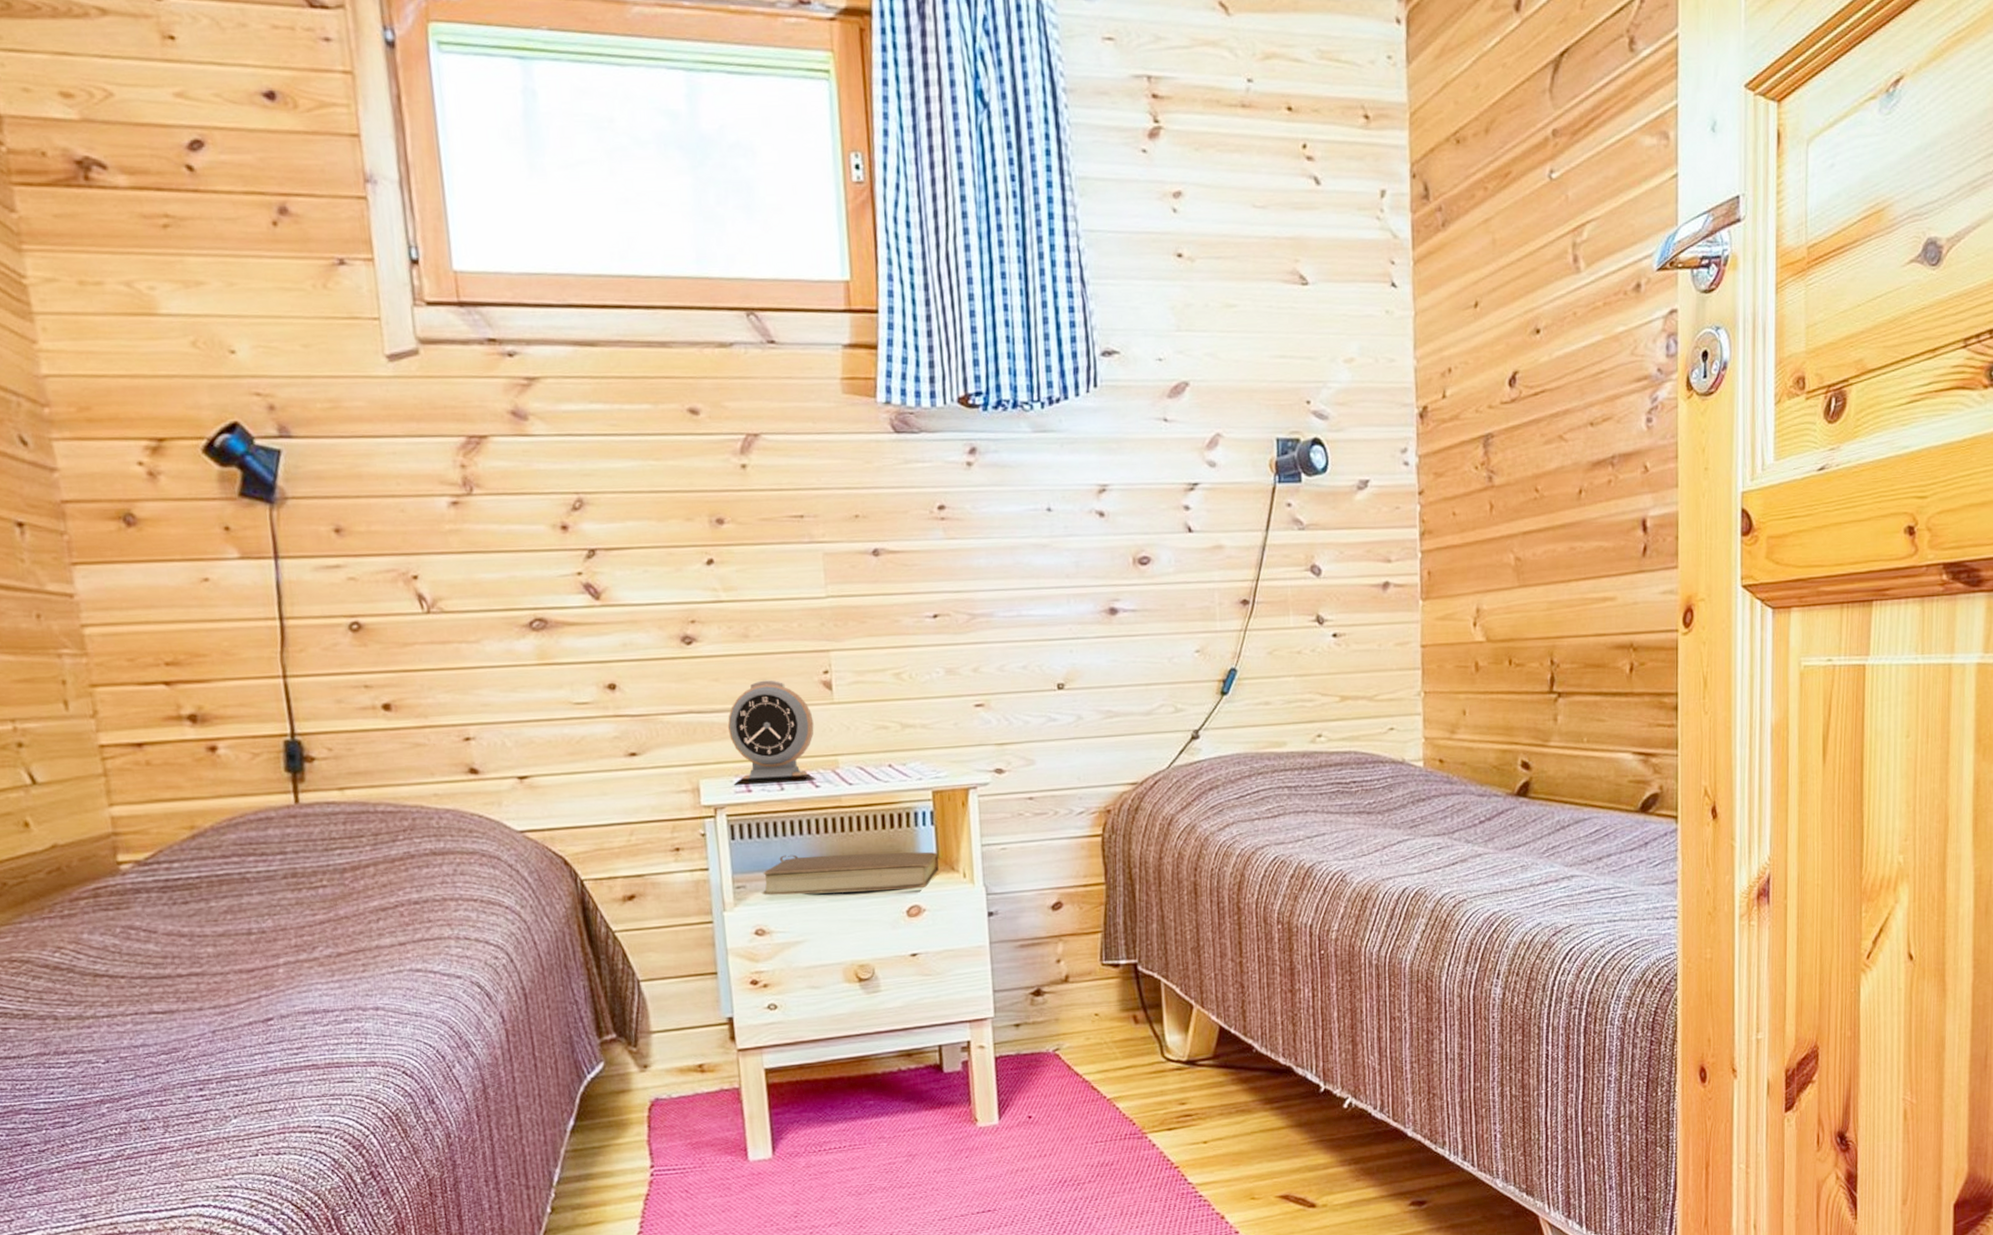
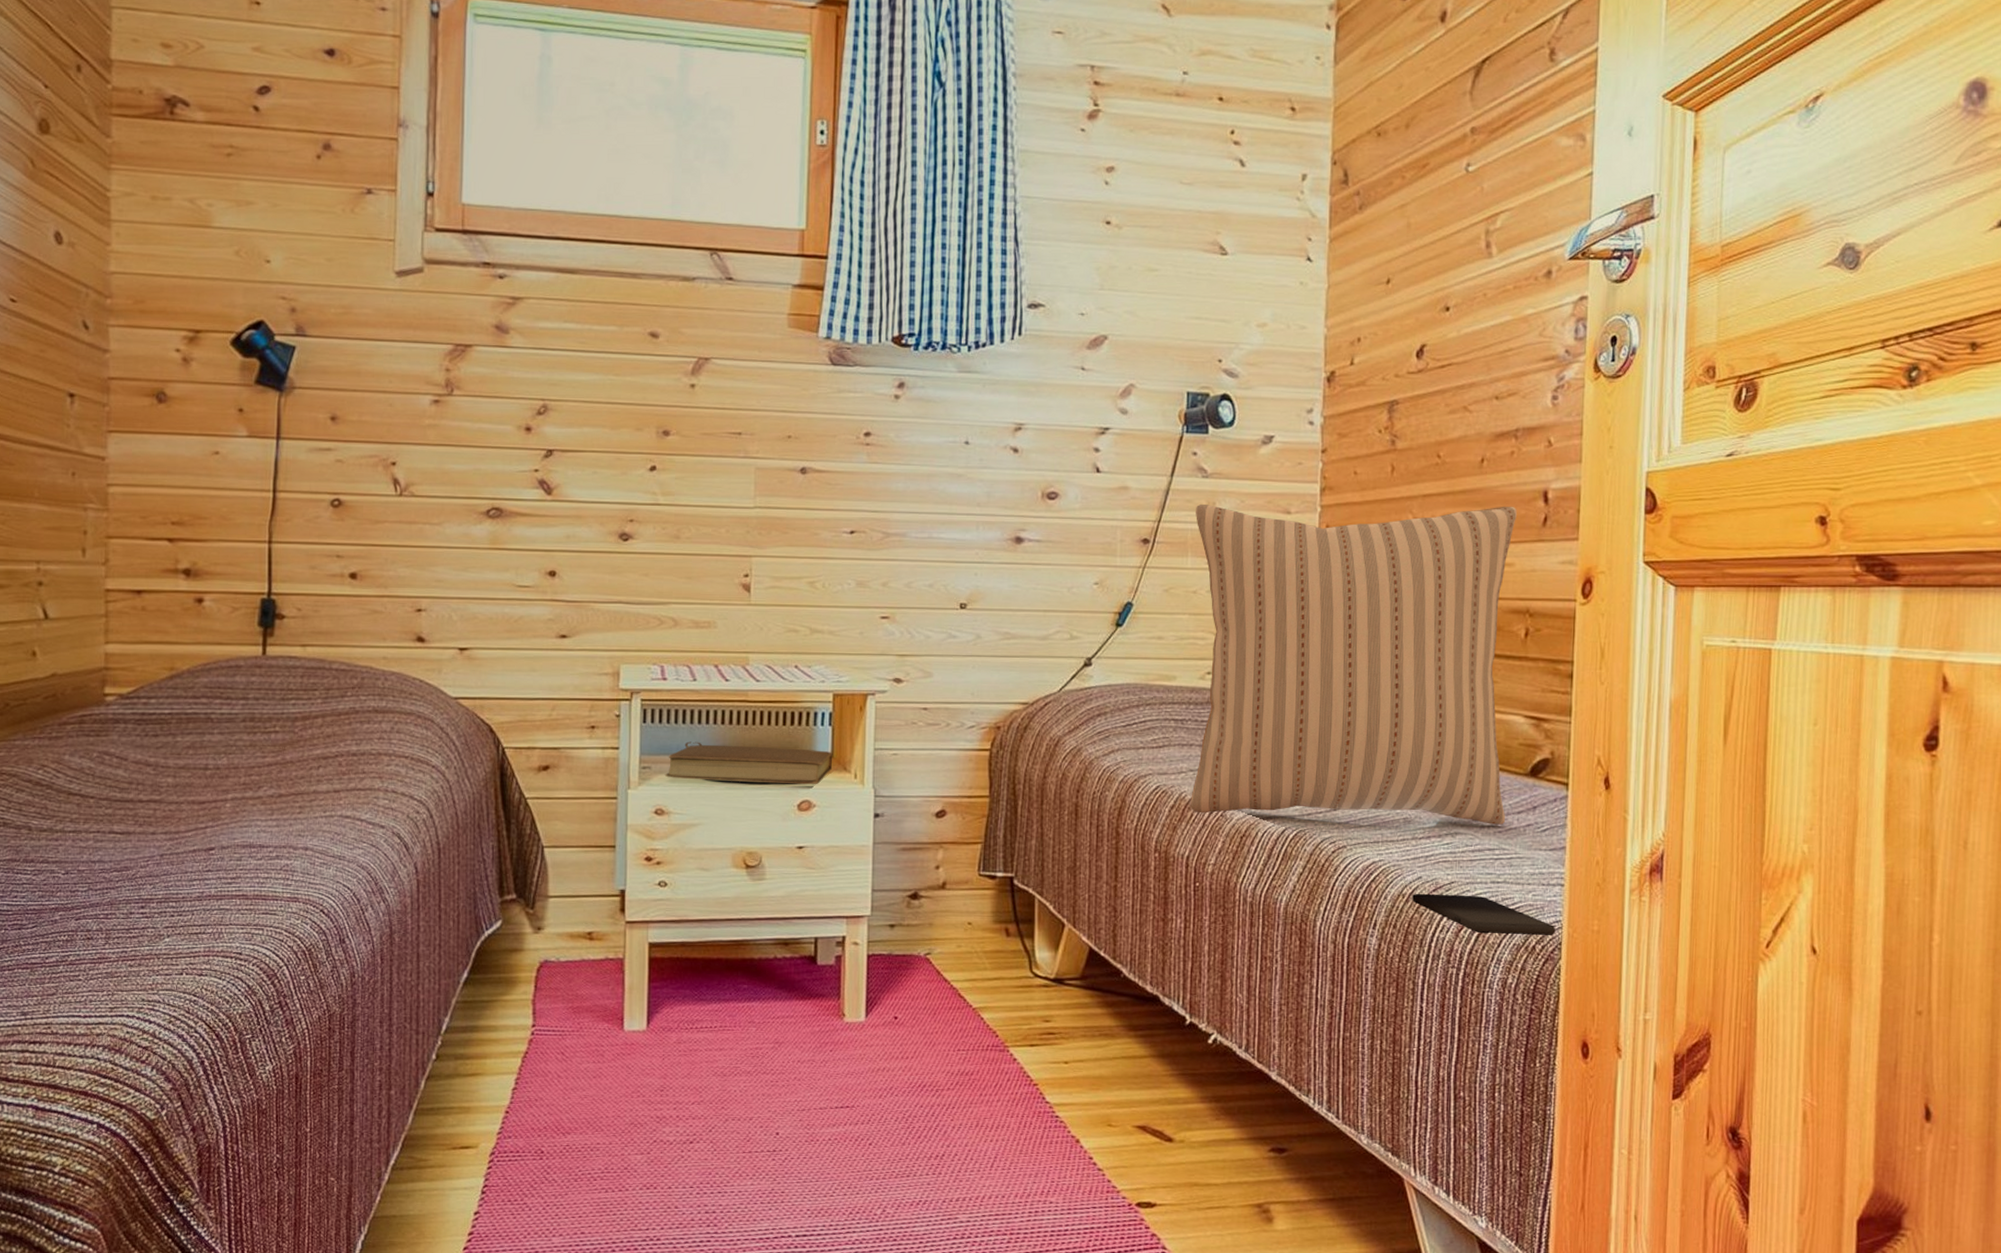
alarm clock: present [727,680,817,786] -> none [651,578,730,676]
pillow: none [1294,537,1619,881] -> present [1190,505,1517,825]
mobile phone: none [1533,935,1671,973] -> present [1412,893,1556,936]

